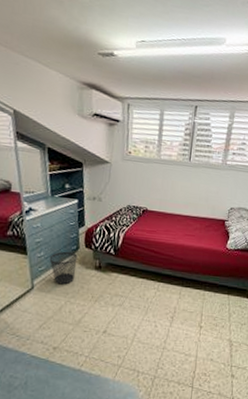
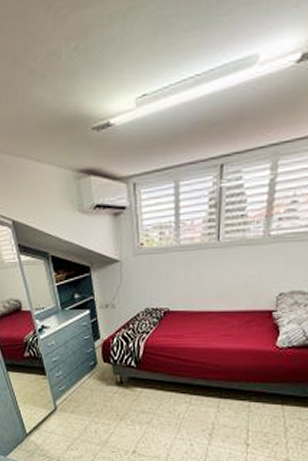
wastebasket: present [49,251,78,285] -> none [68,368,97,404]

